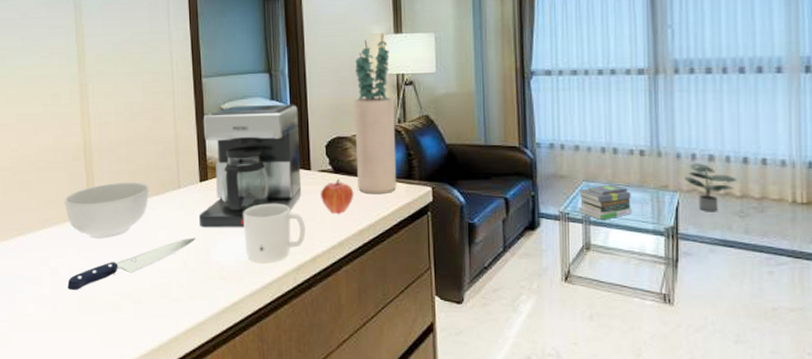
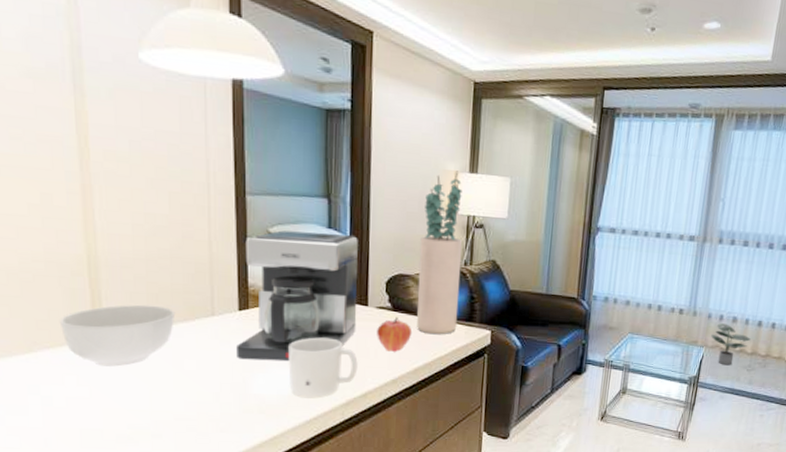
kitchen knife: present [67,238,196,291] -> none [65,369,231,423]
books: present [579,184,633,220] -> none [621,337,667,368]

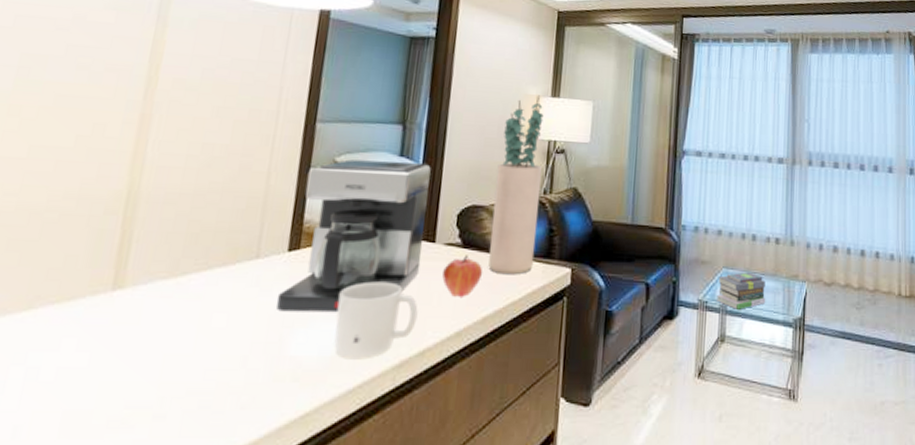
bowl: present [59,304,176,367] -> none [74,246,215,325]
books: none [621,337,667,368] -> present [717,272,766,310]
potted plant: present [711,323,751,366] -> none [812,253,855,304]

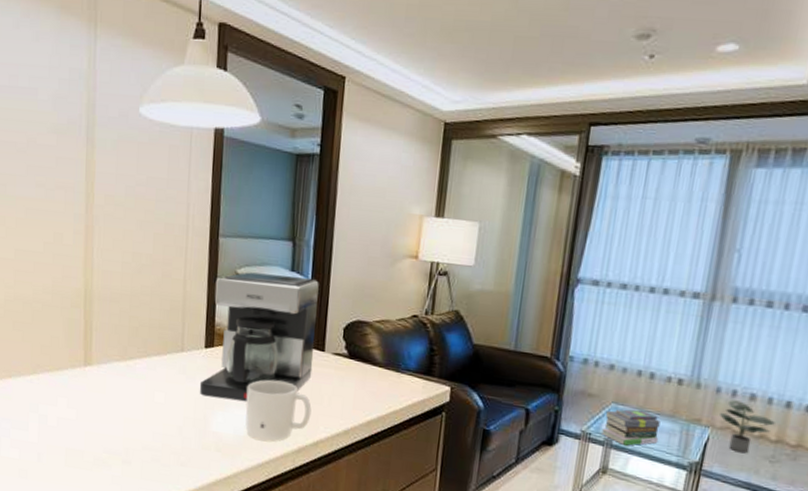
fruit: present [442,255,483,299] -> none [331,365,368,403]
vase: present [488,95,544,275] -> none [372,215,427,387]
potted plant: none [812,253,855,304] -> present [720,400,775,454]

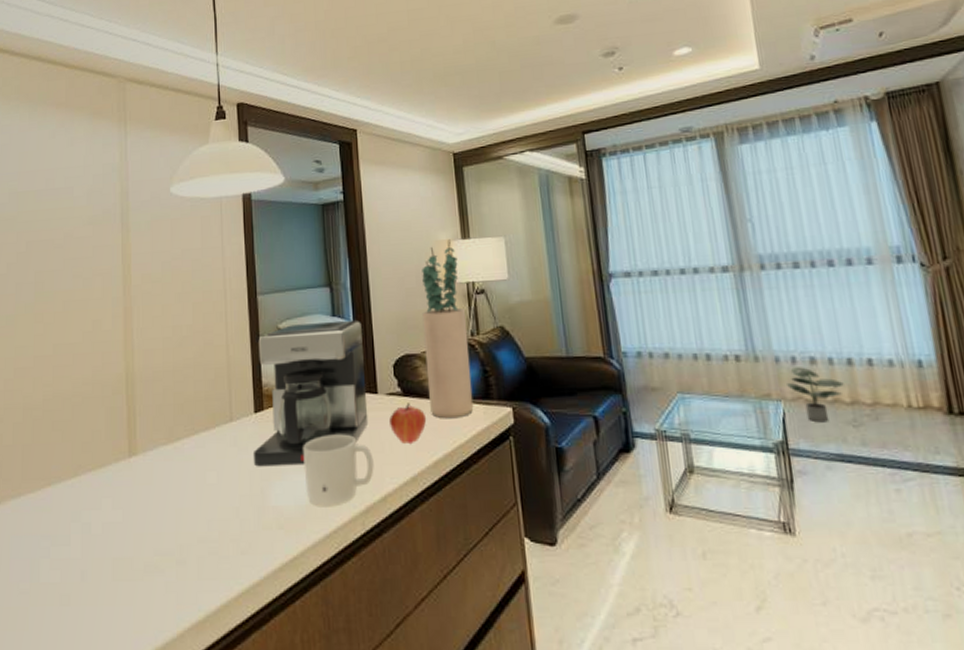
fruit: none [331,365,368,403] -> present [389,403,427,445]
vase: none [372,215,427,387] -> present [422,239,474,419]
books: present [601,409,660,446] -> none [675,395,736,437]

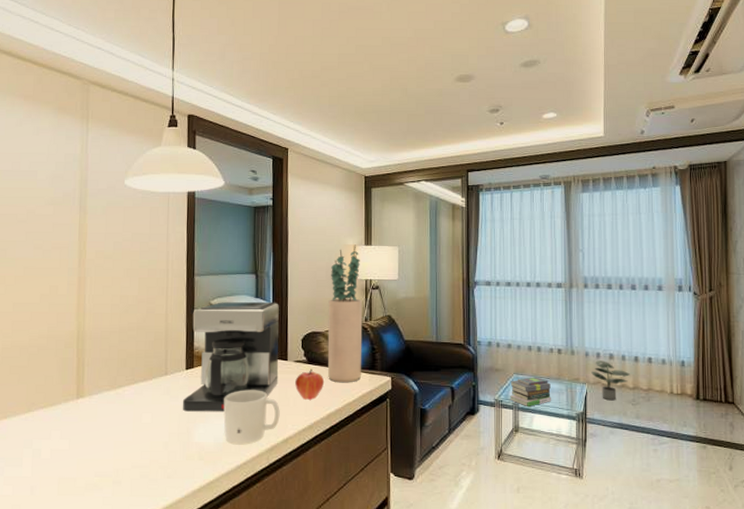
books: none [675,395,736,437] -> present [510,377,552,406]

